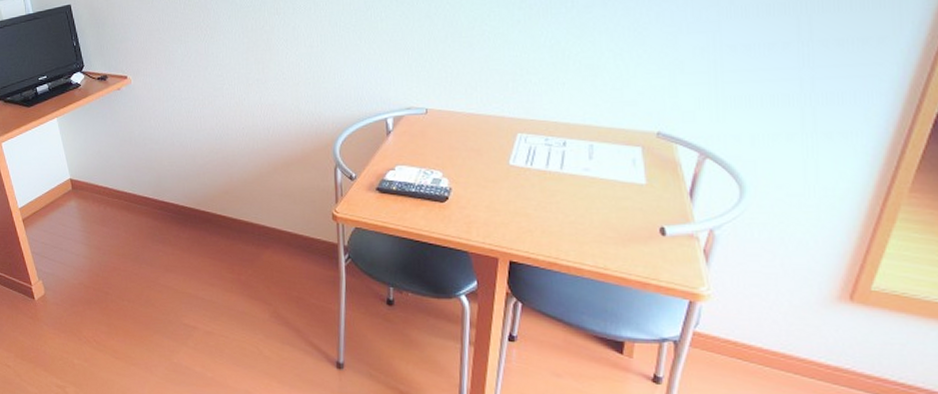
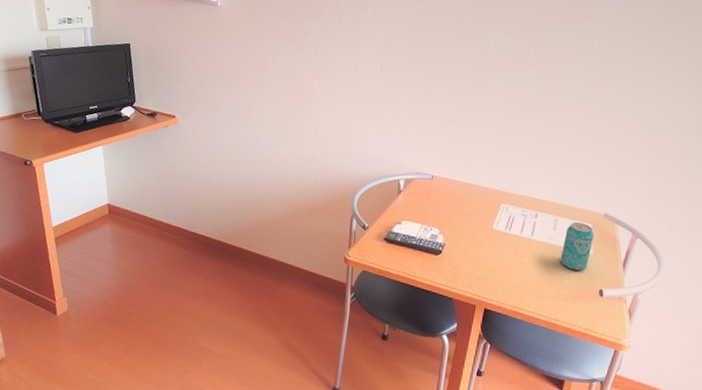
beverage can: none [602,147,646,206] -> present [560,222,594,271]

